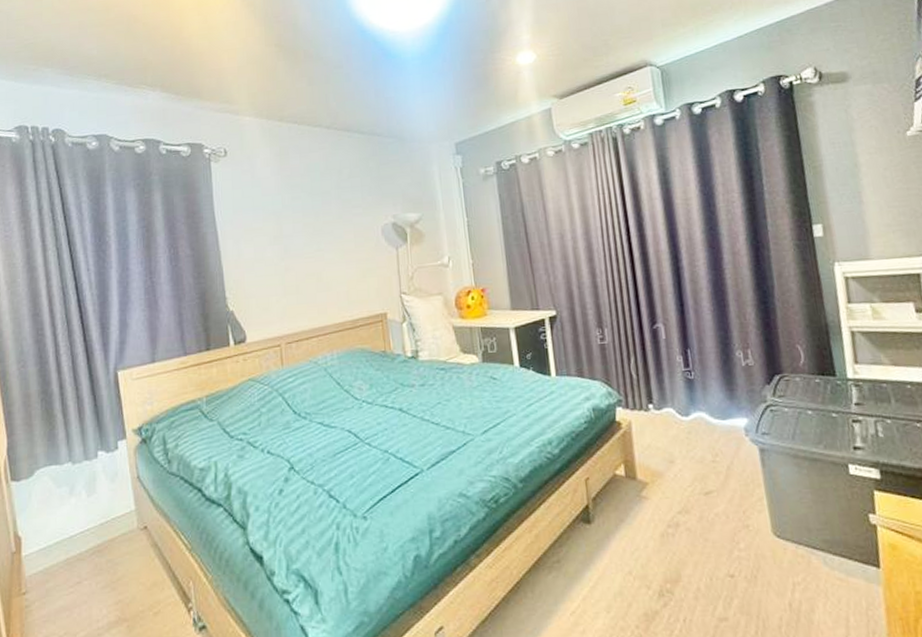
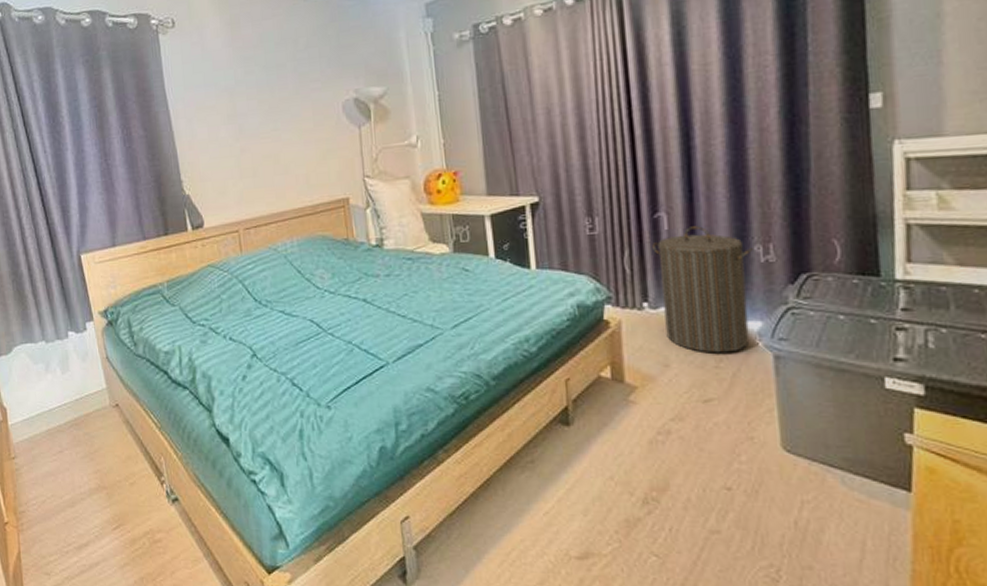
laundry hamper: none [652,335,739,449] -> present [651,226,753,353]

